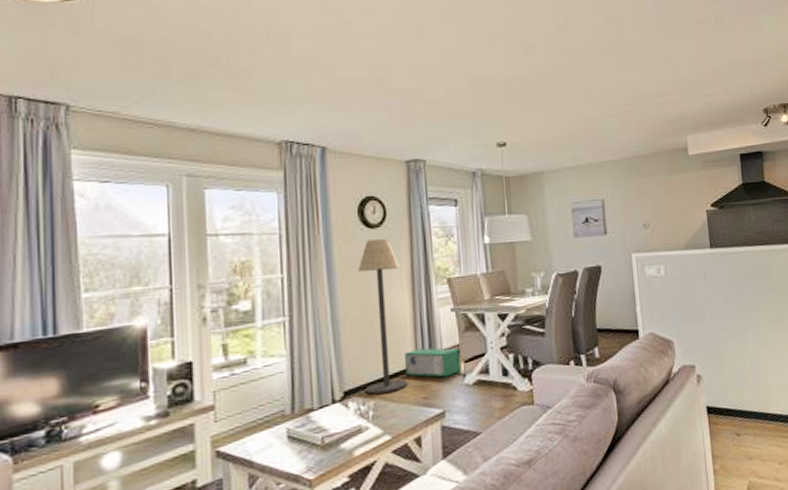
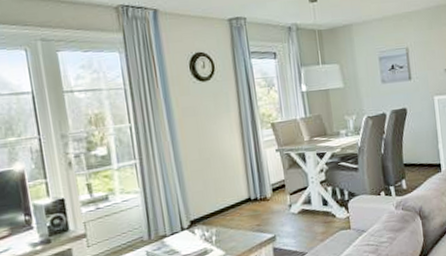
floor lamp: present [358,239,408,395] -> none [193,90,244,223]
storage bin: present [405,348,461,378] -> none [239,183,287,208]

